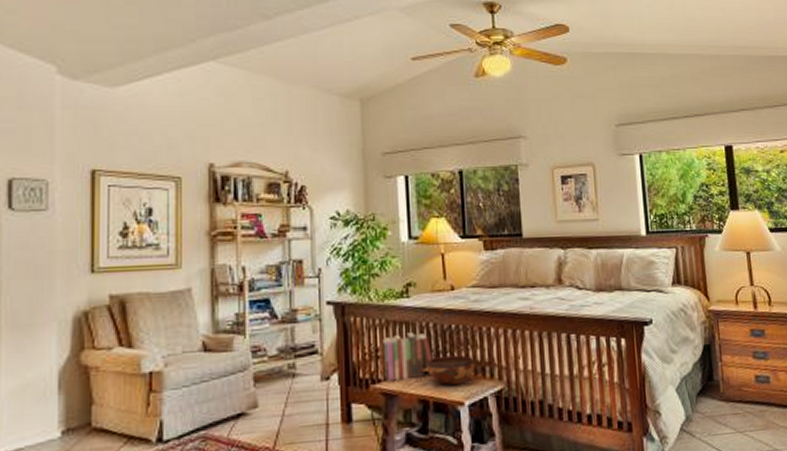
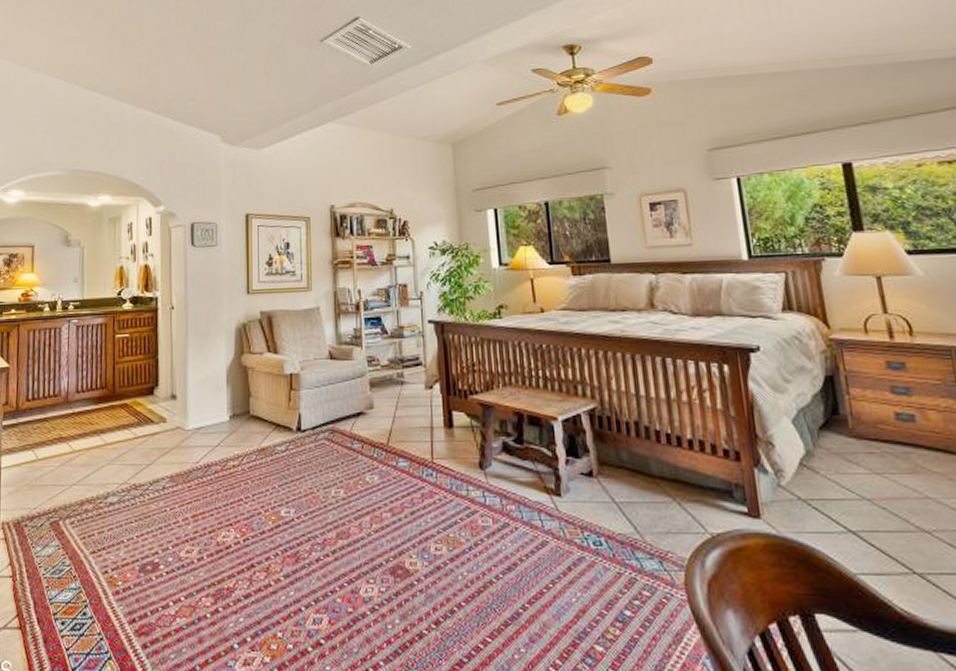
books: present [382,332,434,382] -> none [478,350,527,394]
decorative bowl: present [426,354,476,387] -> none [519,372,568,402]

